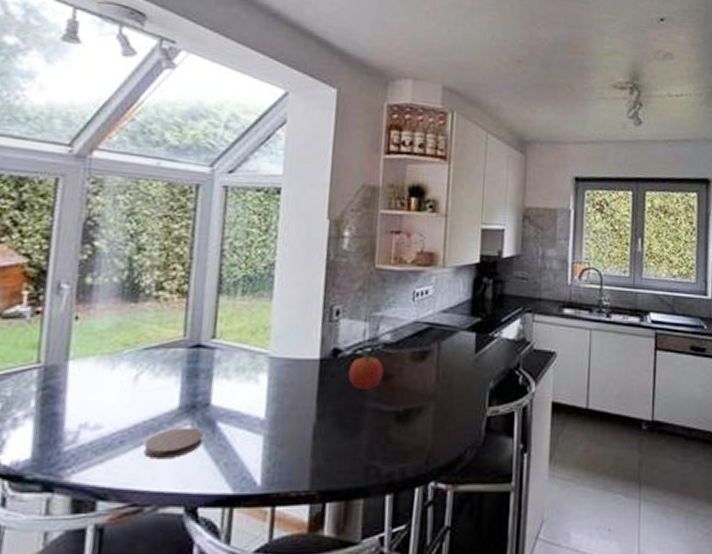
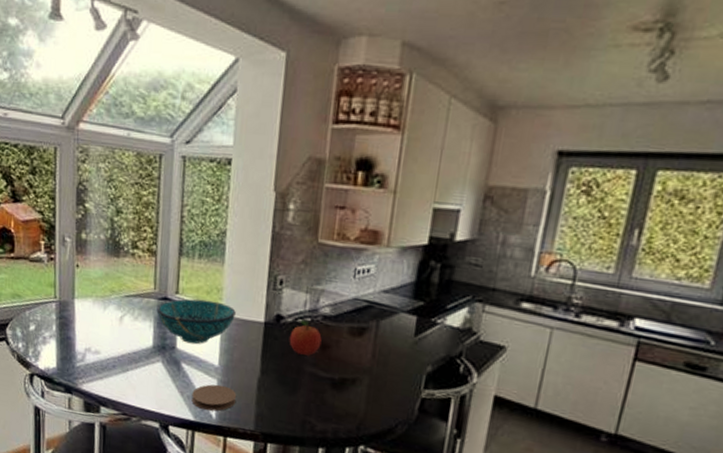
coaster: present [143,428,204,460] -> none [129,362,172,385]
bowl: none [186,341,286,397] -> present [156,299,236,345]
coaster: none [229,441,288,476] -> present [191,384,237,411]

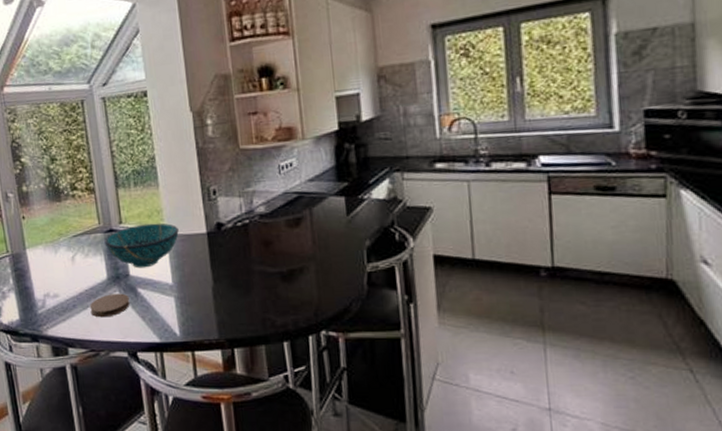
coaster: none [129,362,172,385] -> present [90,293,130,318]
coaster: present [191,384,237,411] -> none [153,301,197,329]
fruit: present [289,319,322,356] -> none [232,222,264,257]

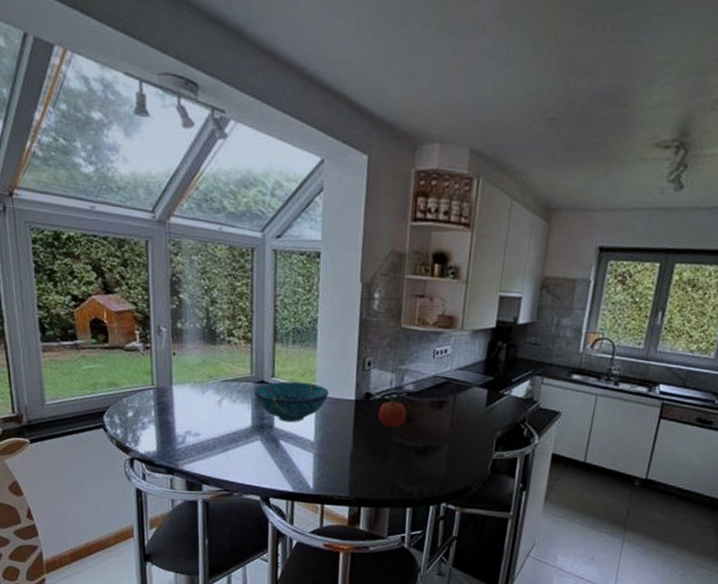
coaster: present [90,293,130,318] -> none [230,441,270,462]
fruit: none [232,222,264,257] -> present [378,396,407,429]

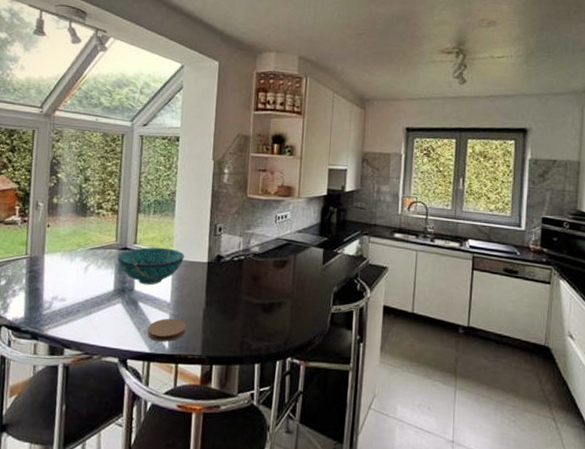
coaster: none [290,457,332,482] -> present [147,318,186,342]
fruit: present [378,396,407,429] -> none [228,258,253,288]

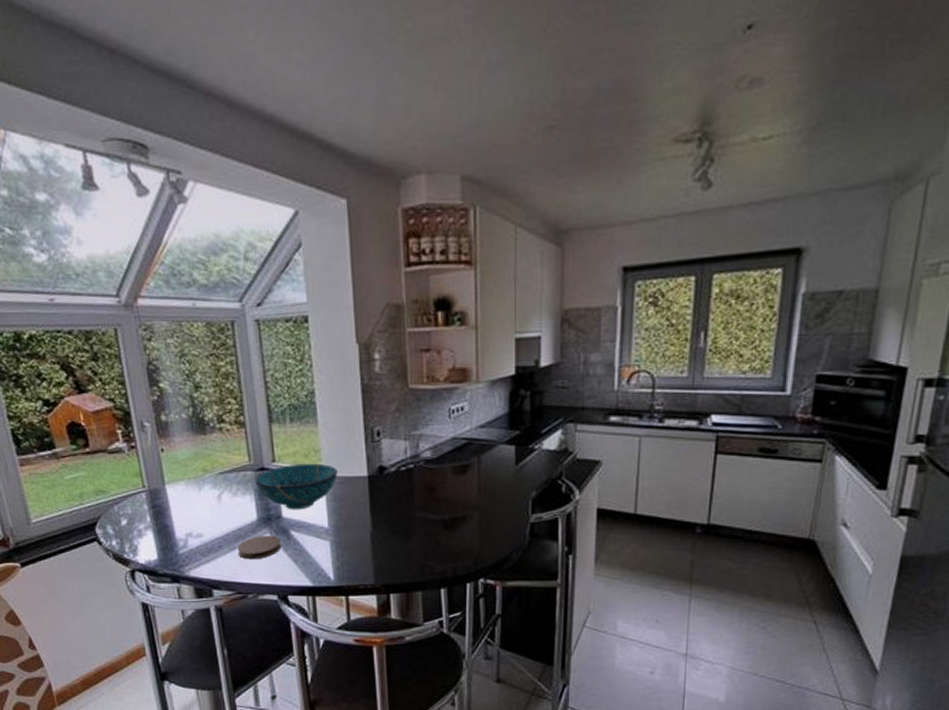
coaster: none [92,304,130,325] -> present [237,535,282,560]
coaster: present [147,318,186,342] -> none [306,545,353,573]

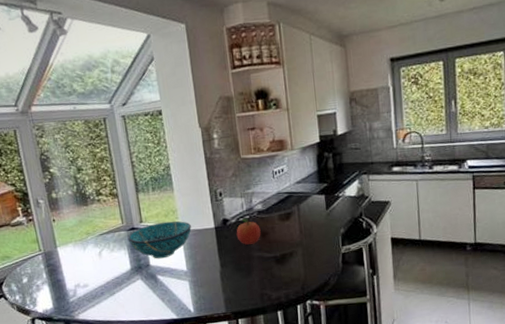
coaster: present [237,535,282,560] -> none [116,280,151,302]
fruit: none [395,467,427,503] -> present [236,218,261,245]

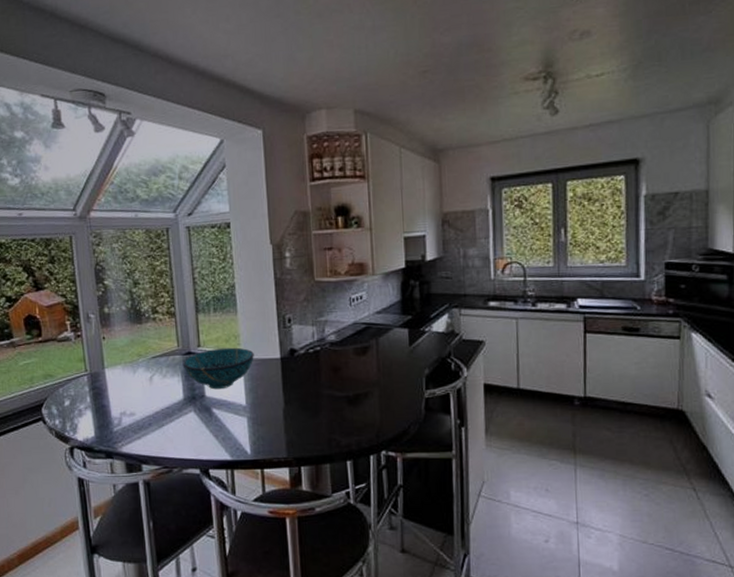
fruit: present [236,218,261,245] -> none [304,349,333,381]

